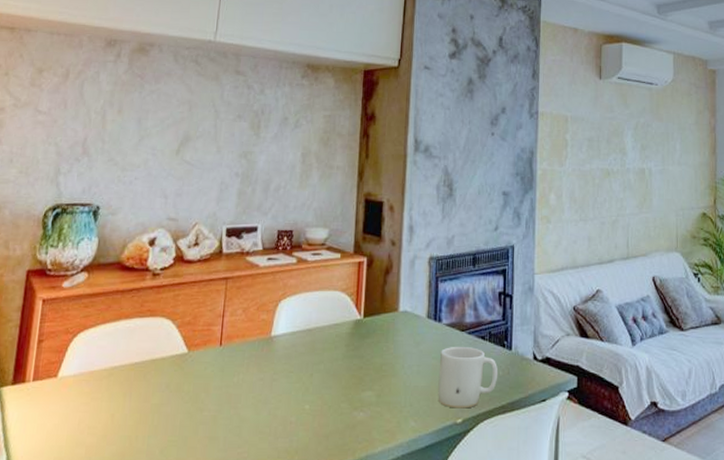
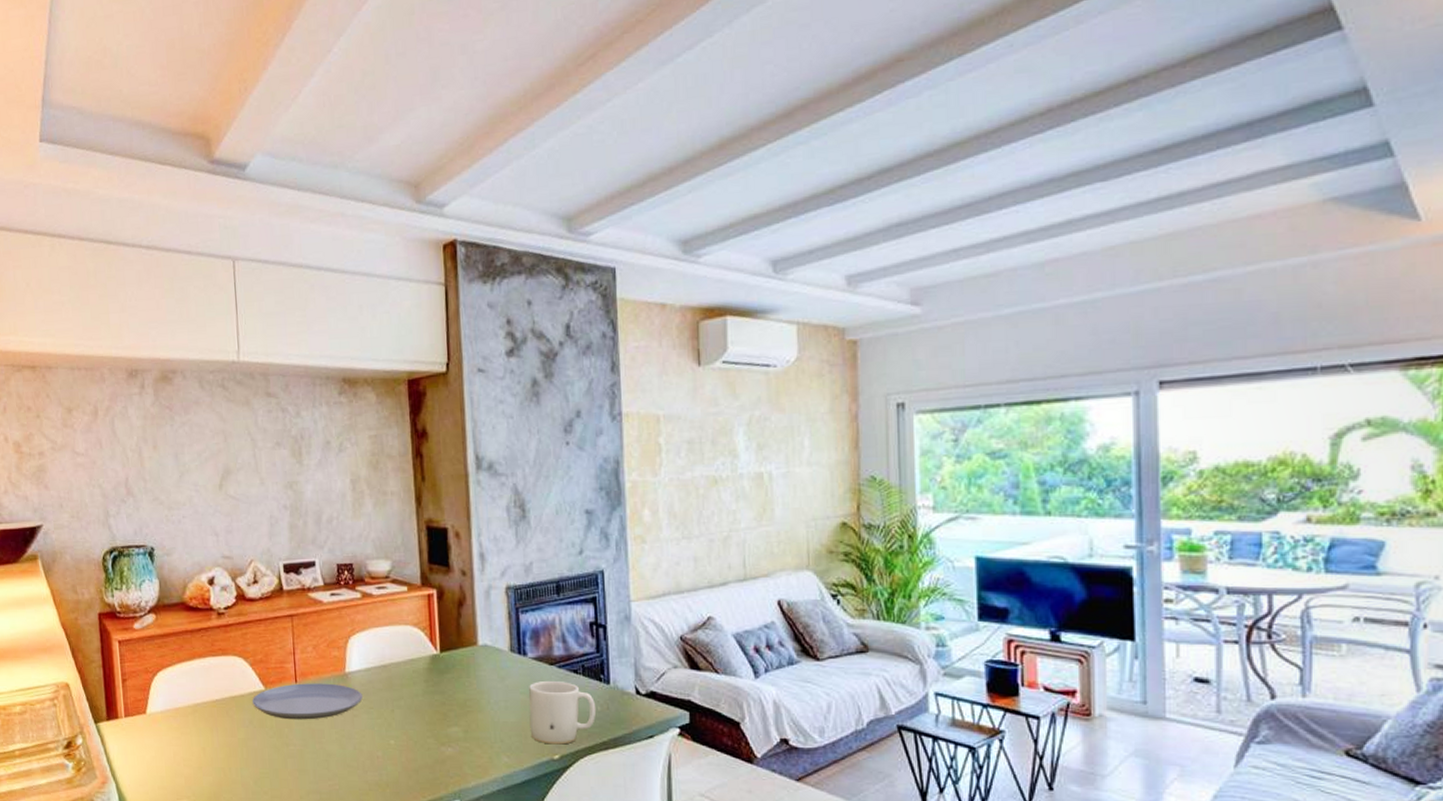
plate: none [172,346,285,384] -> present [252,683,363,720]

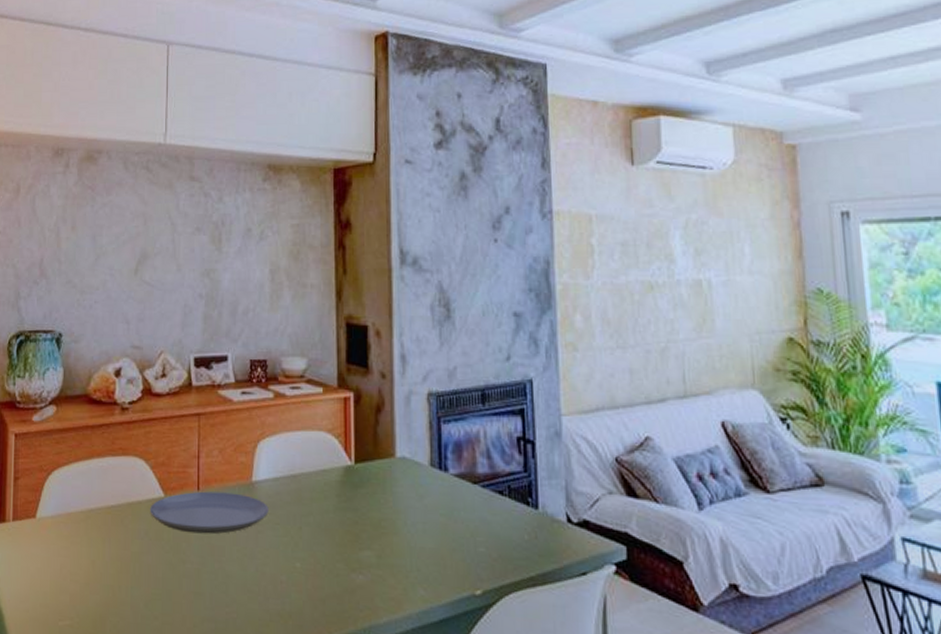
mug: present [528,680,597,745] -> none [449,501,524,578]

